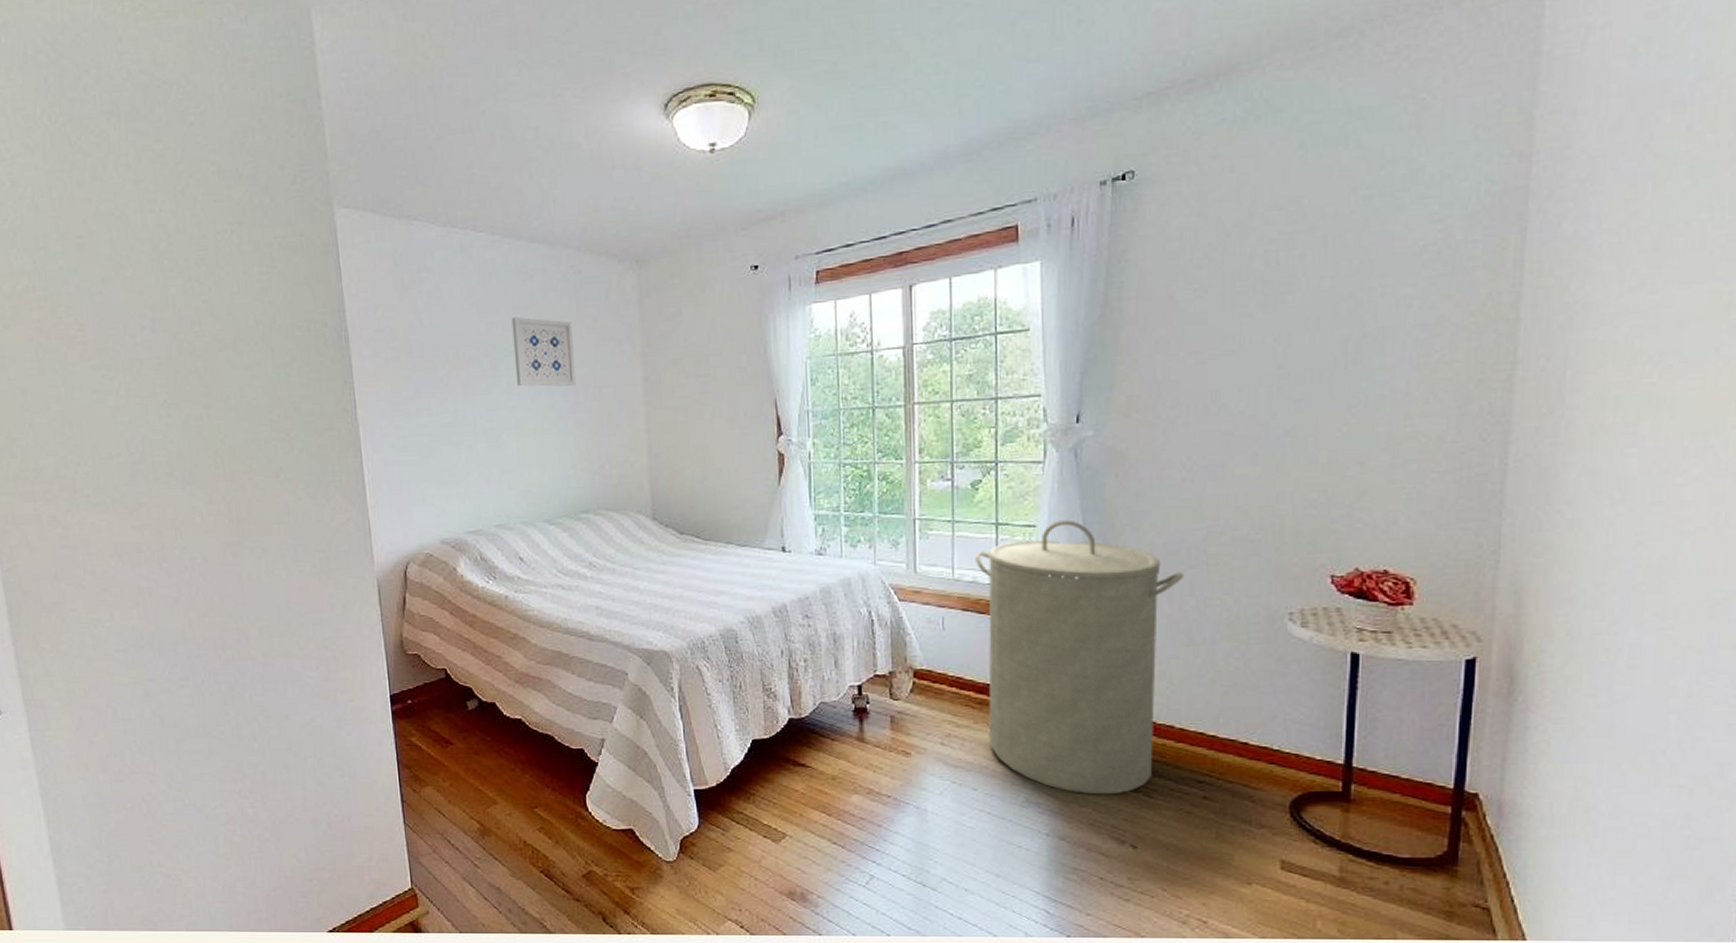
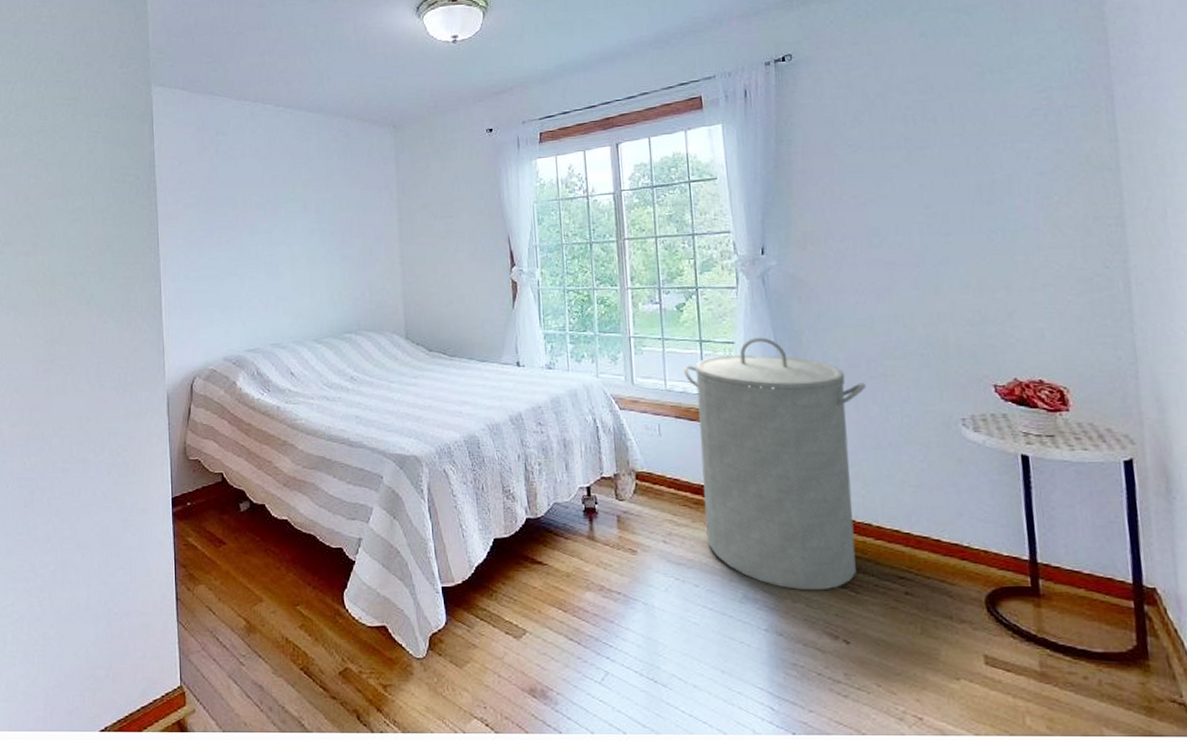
wall art: present [511,316,576,387] -> none [291,170,342,227]

